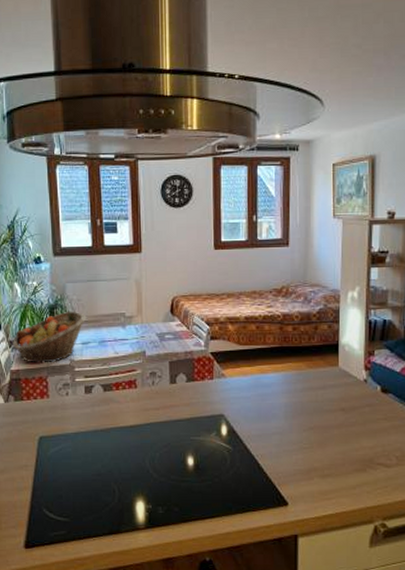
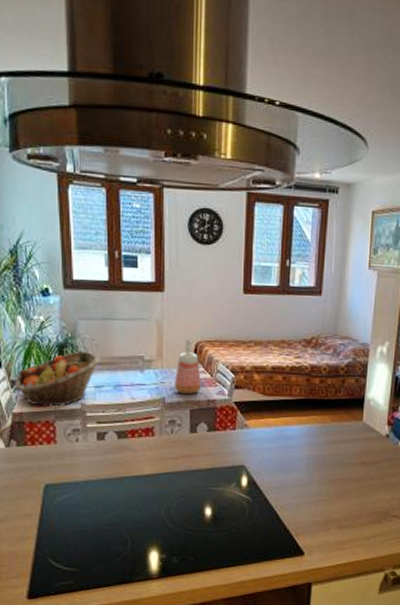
vase: none [153,294,180,347] -> present [174,338,202,395]

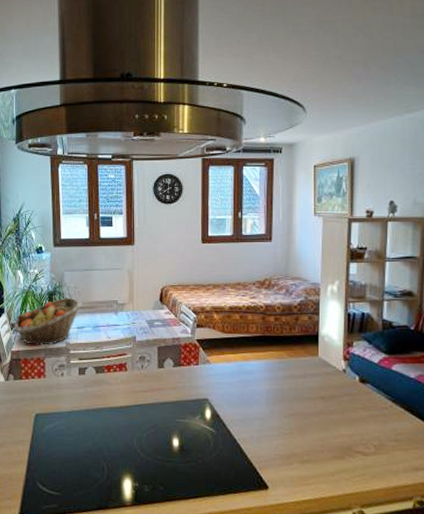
vase: present [174,338,202,395] -> none [143,284,168,334]

